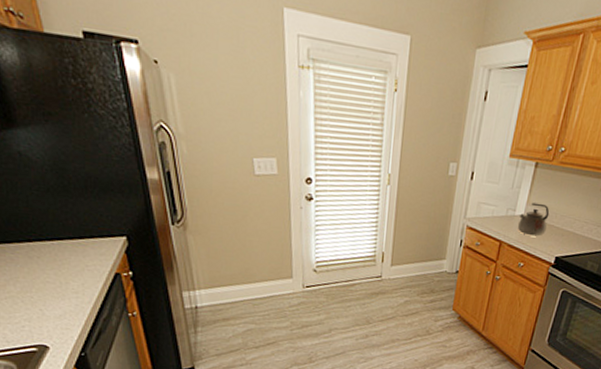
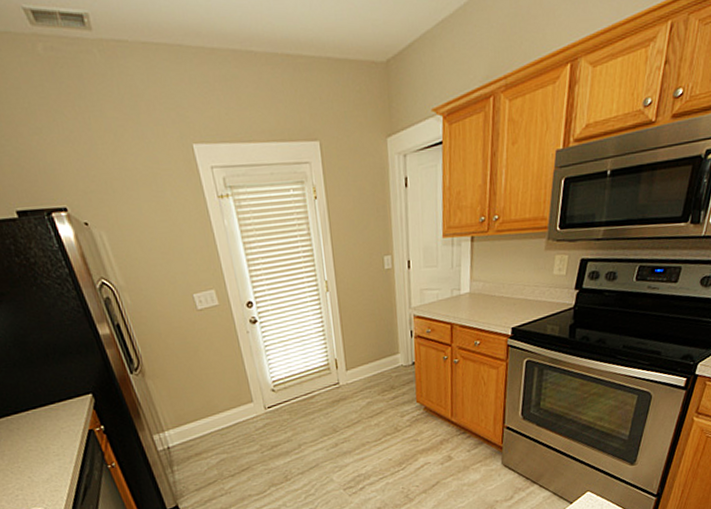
kettle: present [517,202,550,237] -> none [465,277,496,312]

